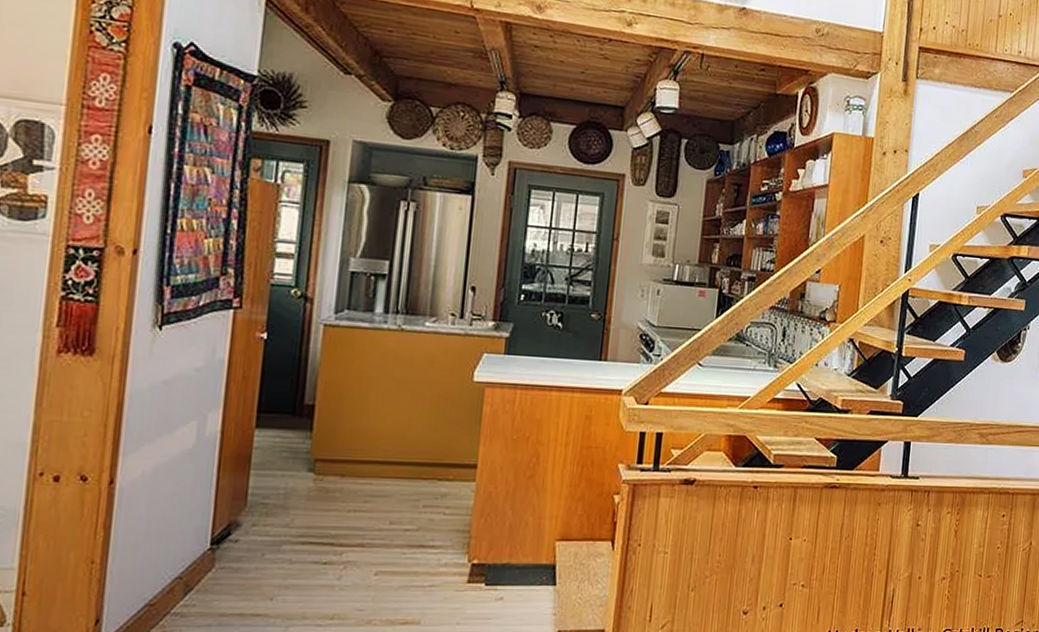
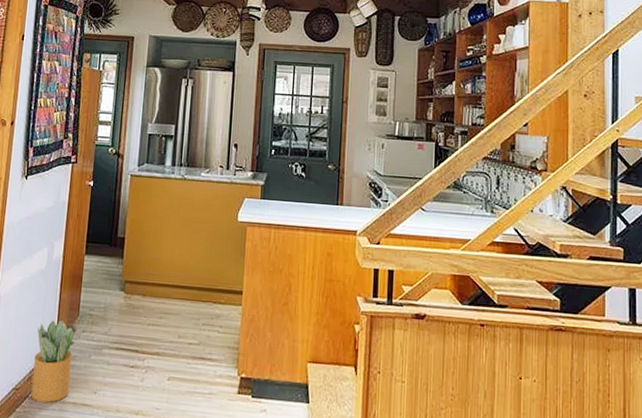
potted plant: none [173,512,239,617] -> present [31,319,74,403]

